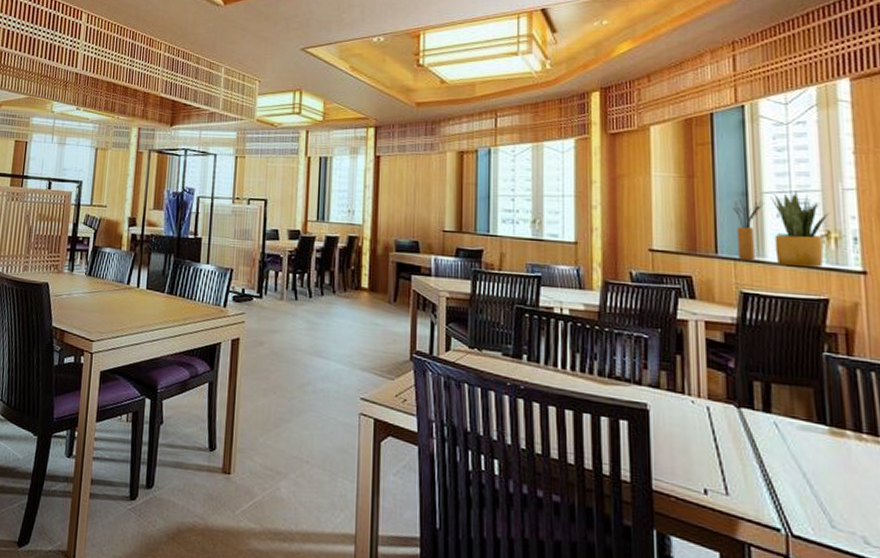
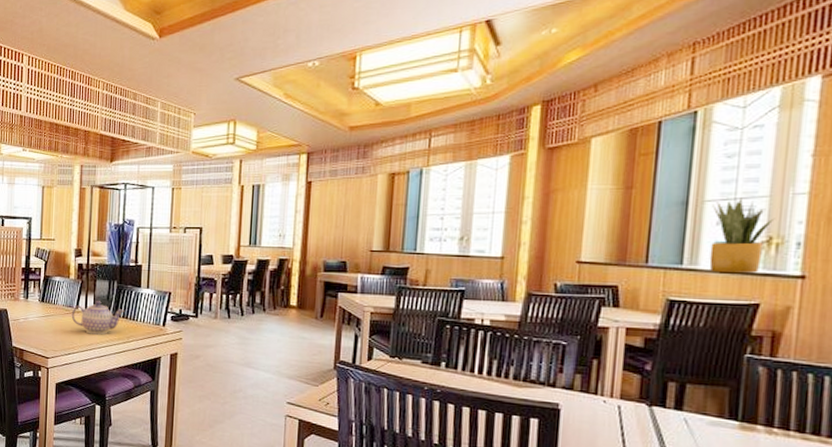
teapot: none [121,276,182,316] -> present [71,301,125,335]
vase: present [733,198,764,261] -> none [669,208,704,269]

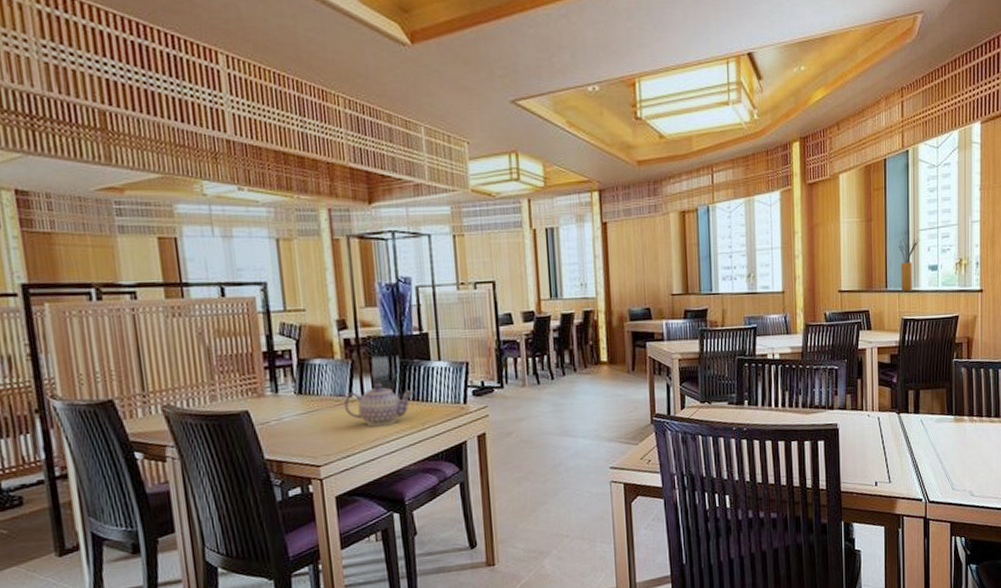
vase: none [669,208,704,269] -> present [898,237,920,292]
planter: present [709,197,775,274] -> none [924,226,963,293]

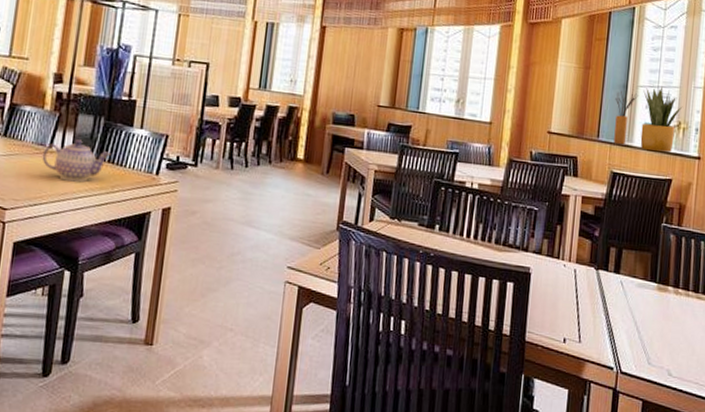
planter: none [924,226,963,293] -> present [640,86,683,153]

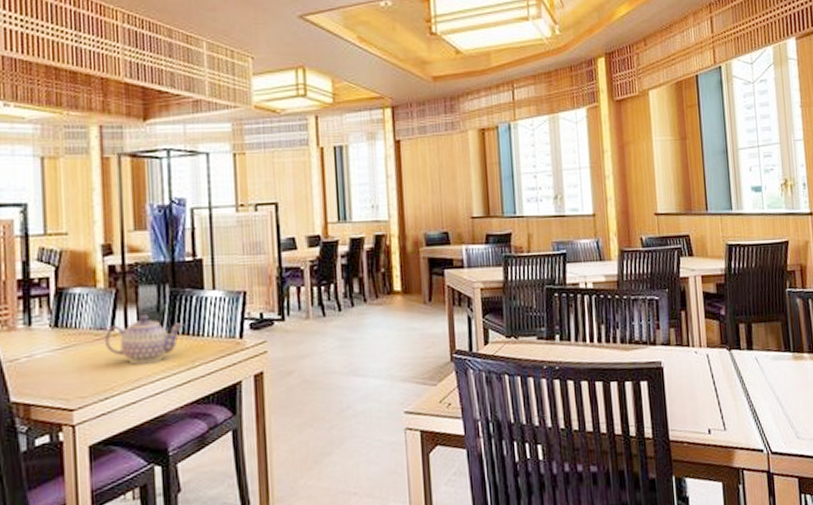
vase: present [614,90,638,145] -> none [717,156,740,215]
planter: present [640,86,683,153] -> none [744,145,786,216]

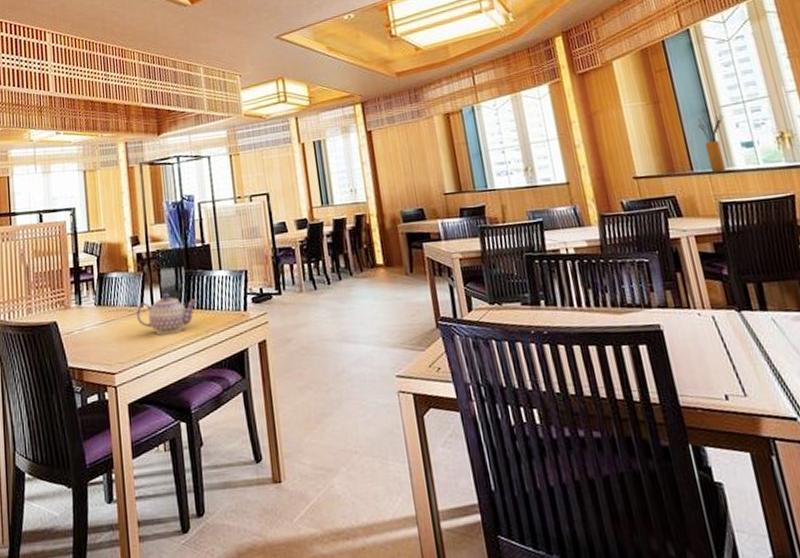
vase: none [717,156,740,215] -> present [698,115,726,173]

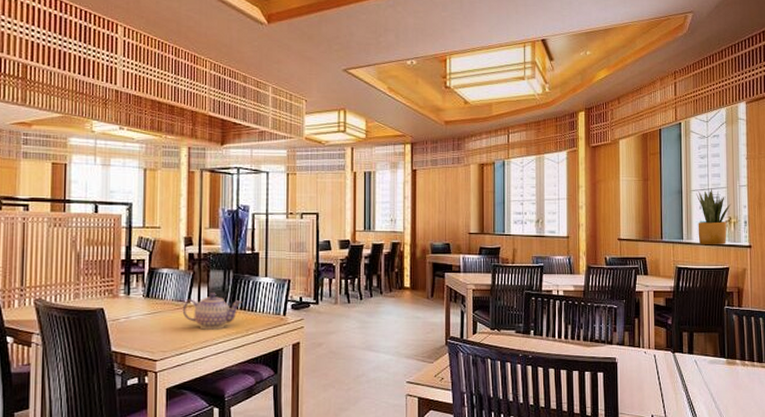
vase: present [698,115,726,173] -> none [673,196,692,243]
planter: none [727,100,784,172] -> present [696,188,731,245]

